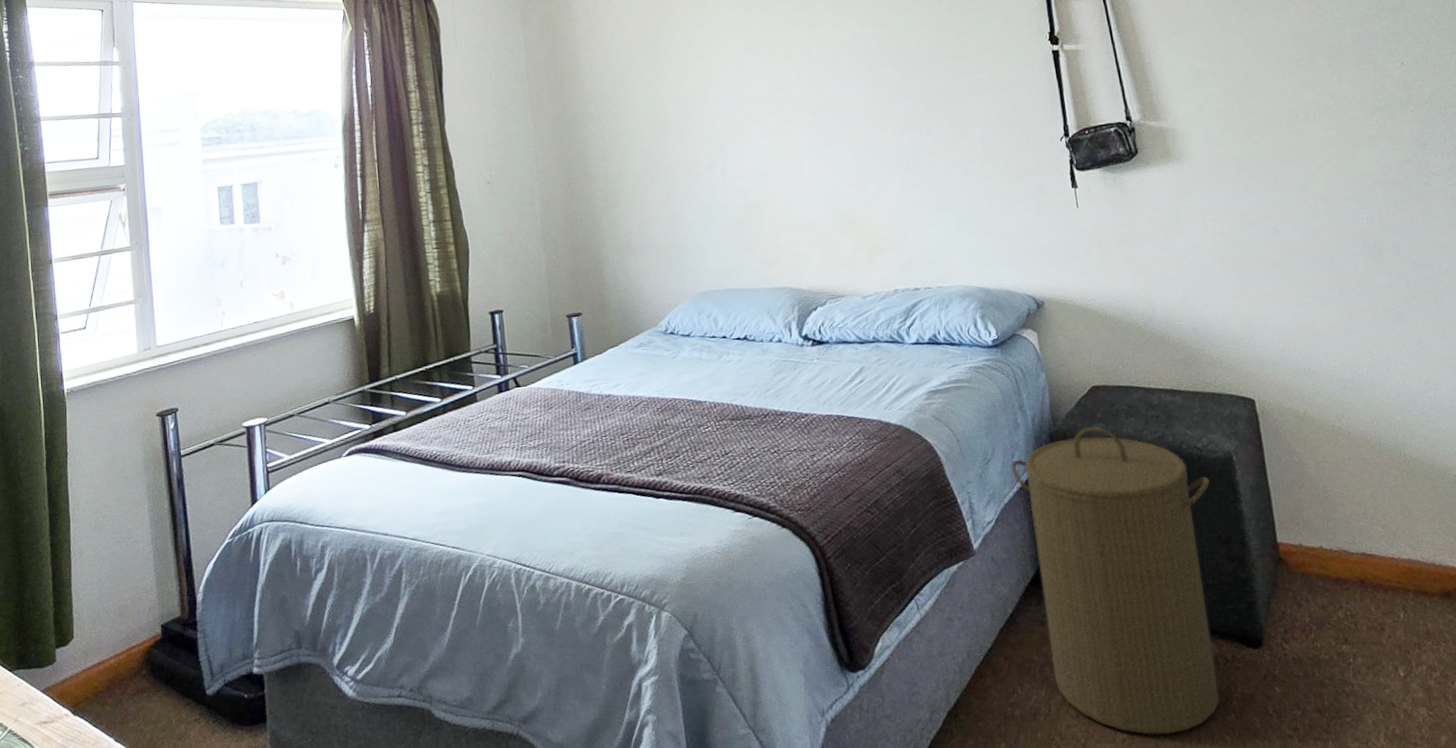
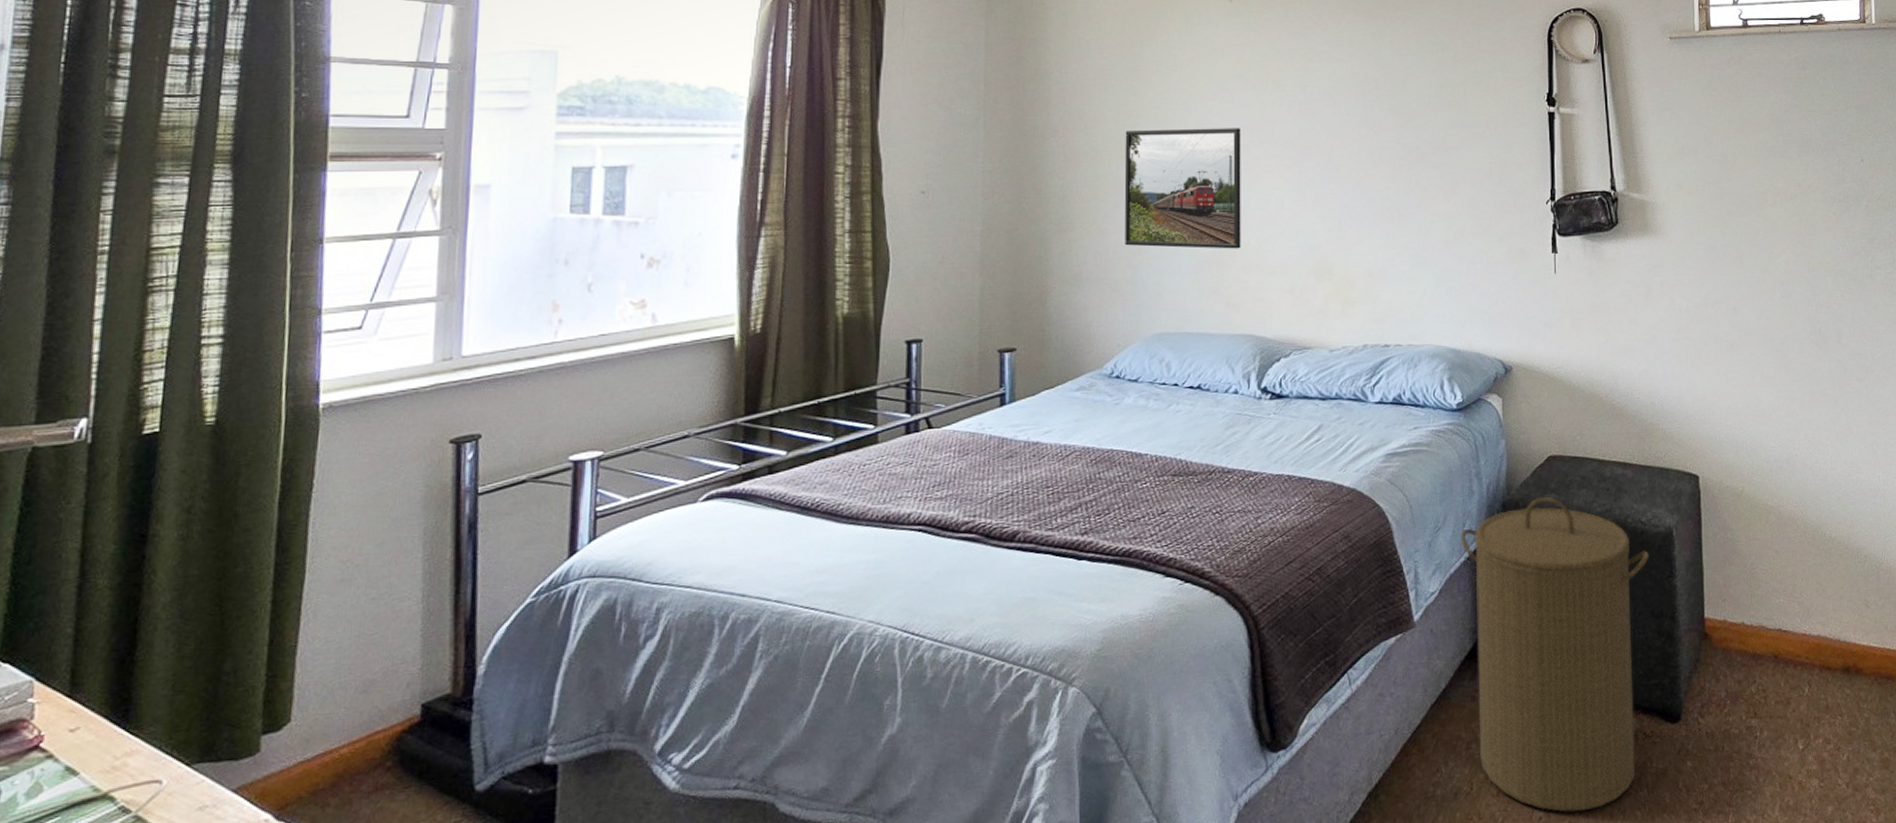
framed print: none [653,98,769,215] -> present [1124,128,1241,249]

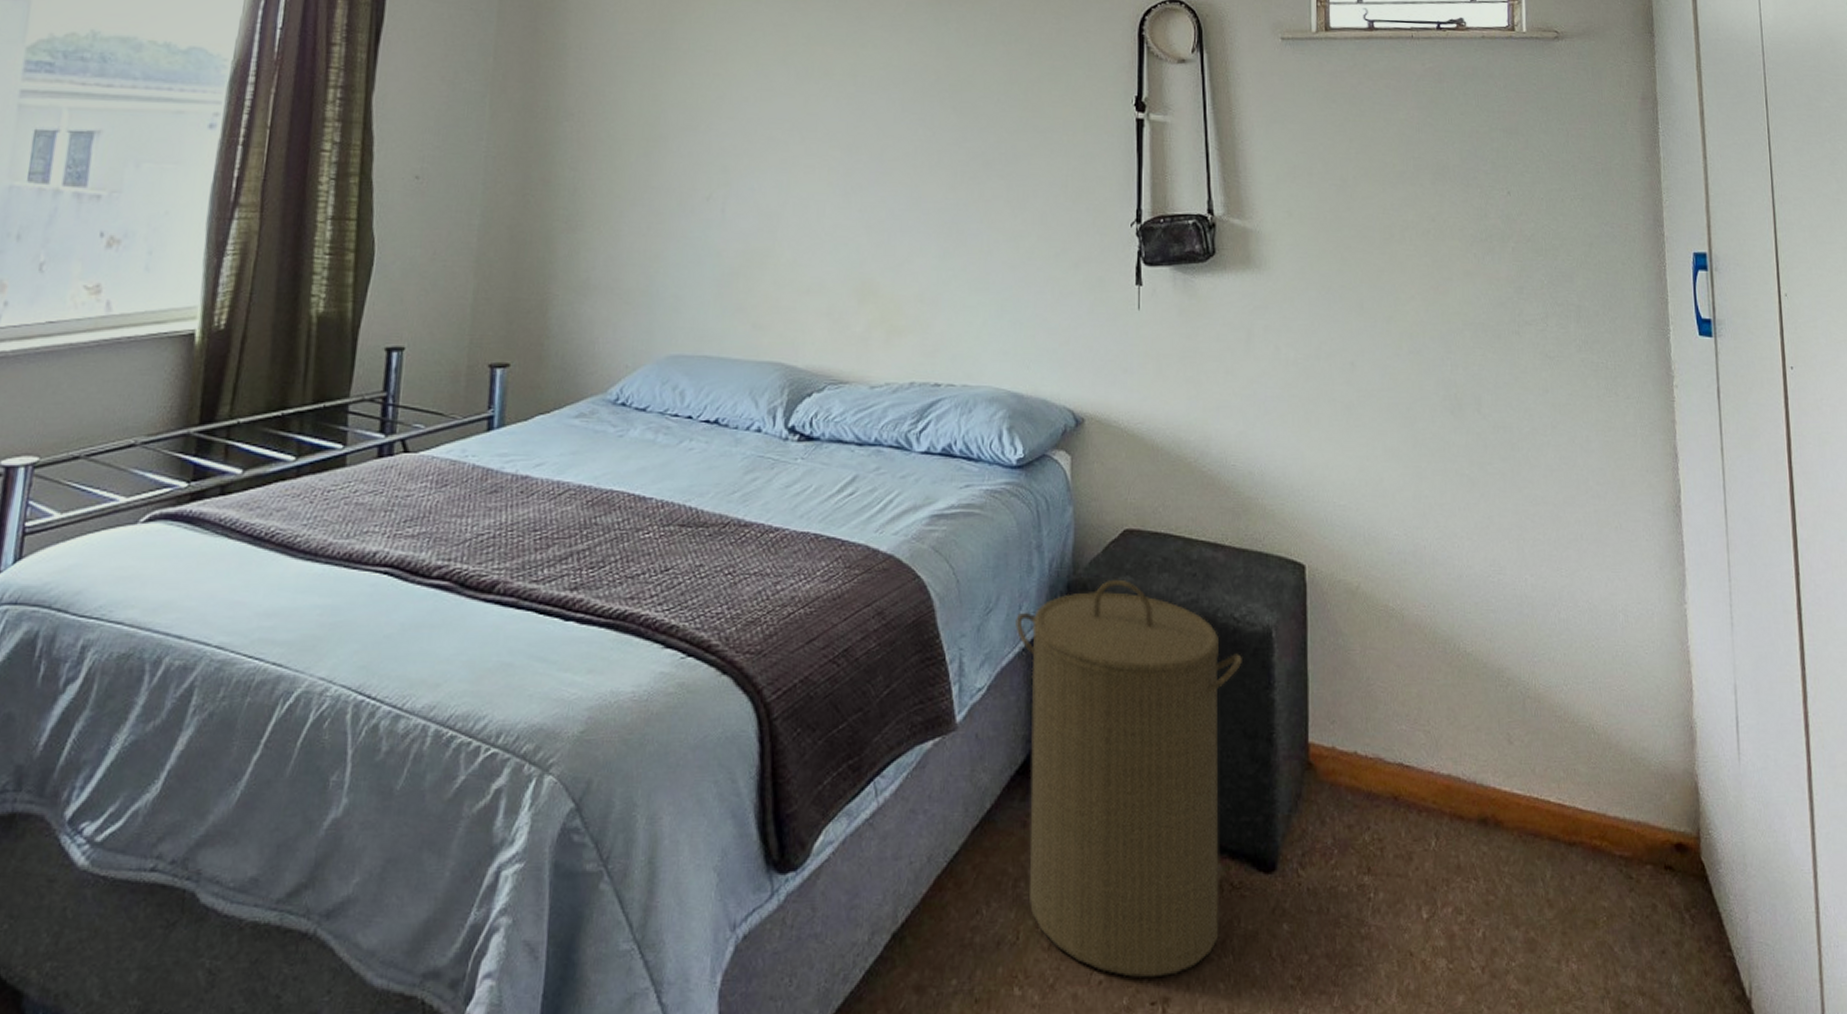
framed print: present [1124,128,1241,249] -> none [640,117,781,261]

